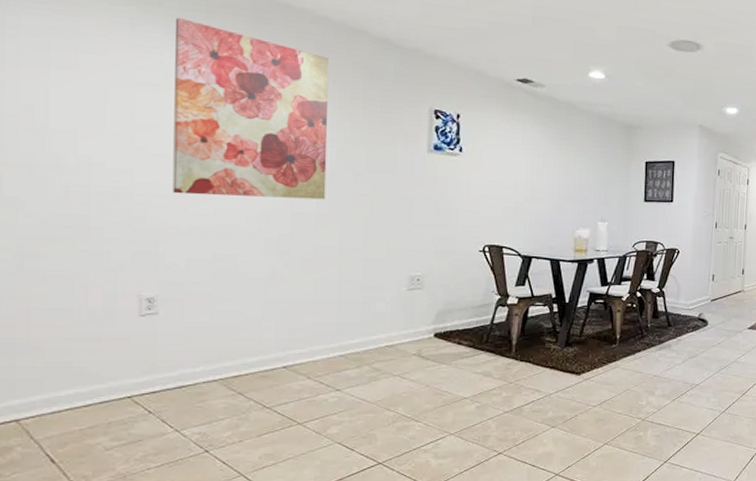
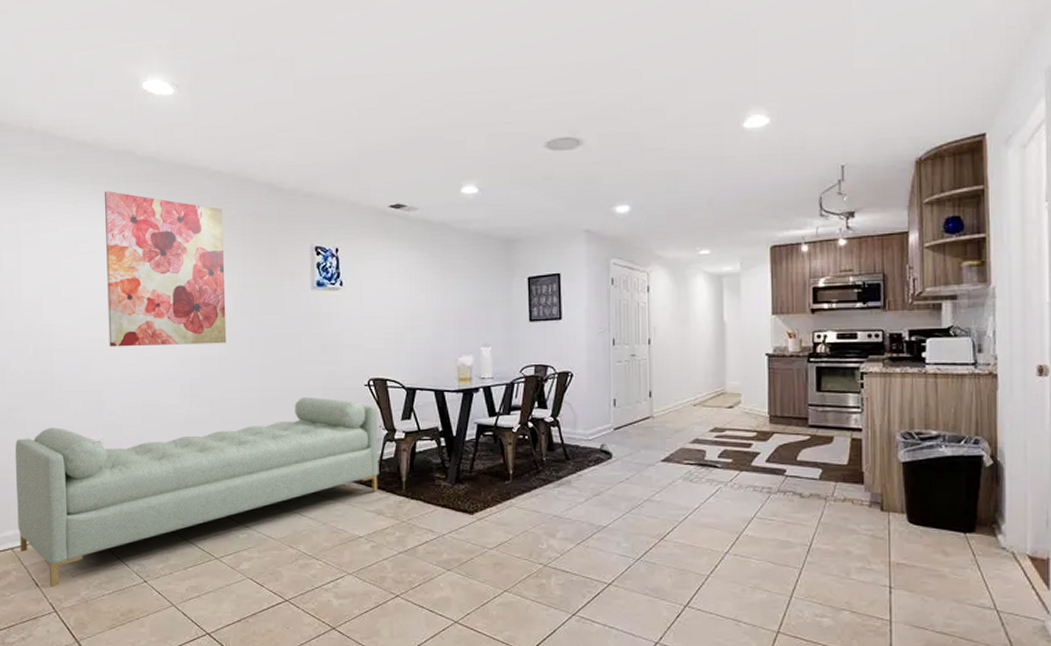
sofa: none [26,259,492,463] -> present [15,396,379,588]

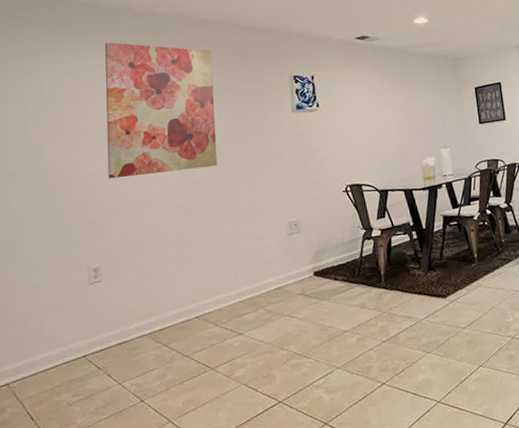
sofa: present [15,396,379,588] -> none [13,206,360,420]

